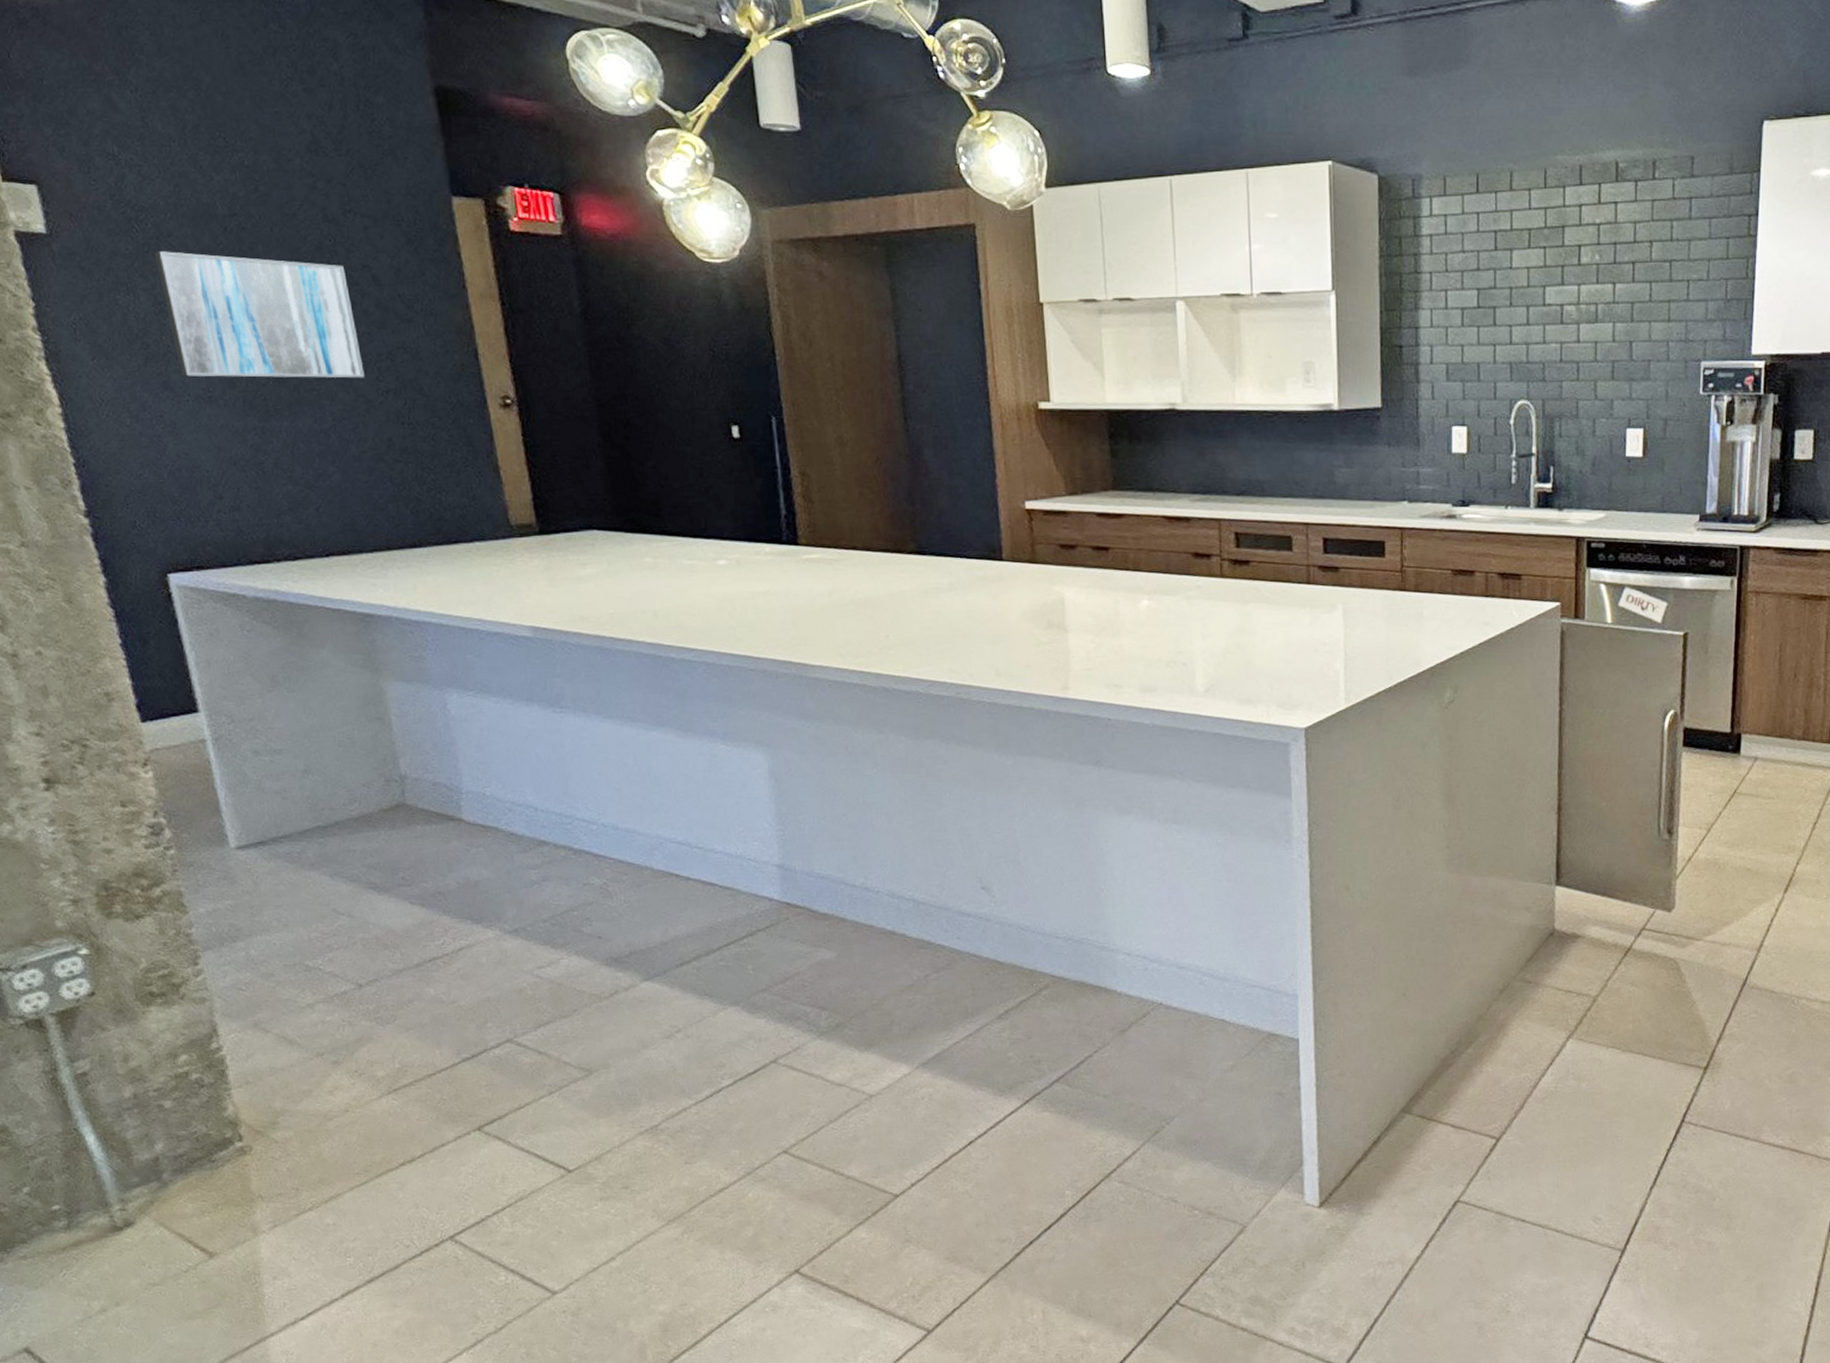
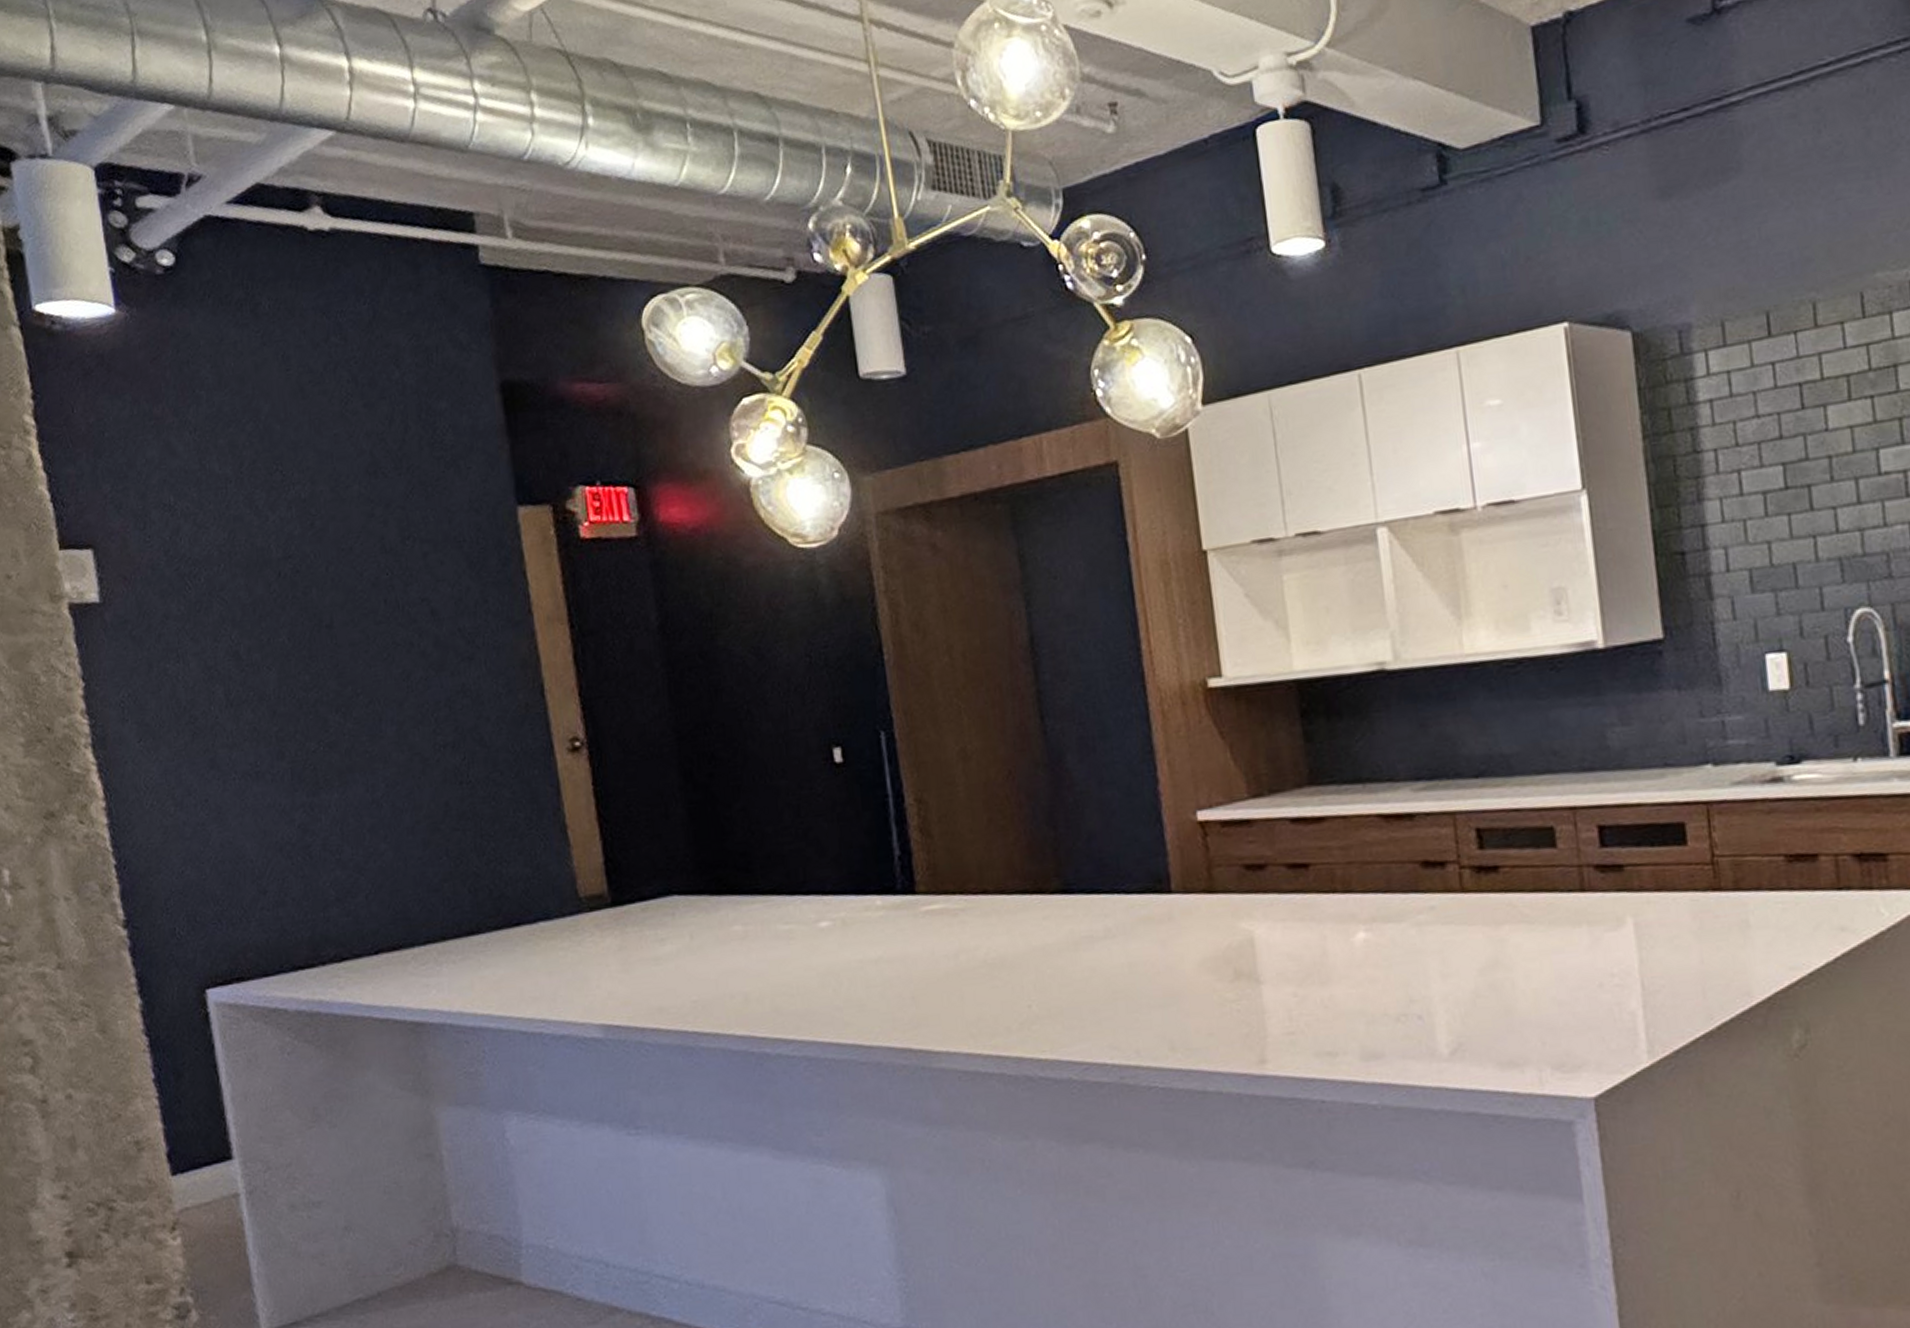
wall art: present [154,251,365,379] -> none [206,601,421,751]

